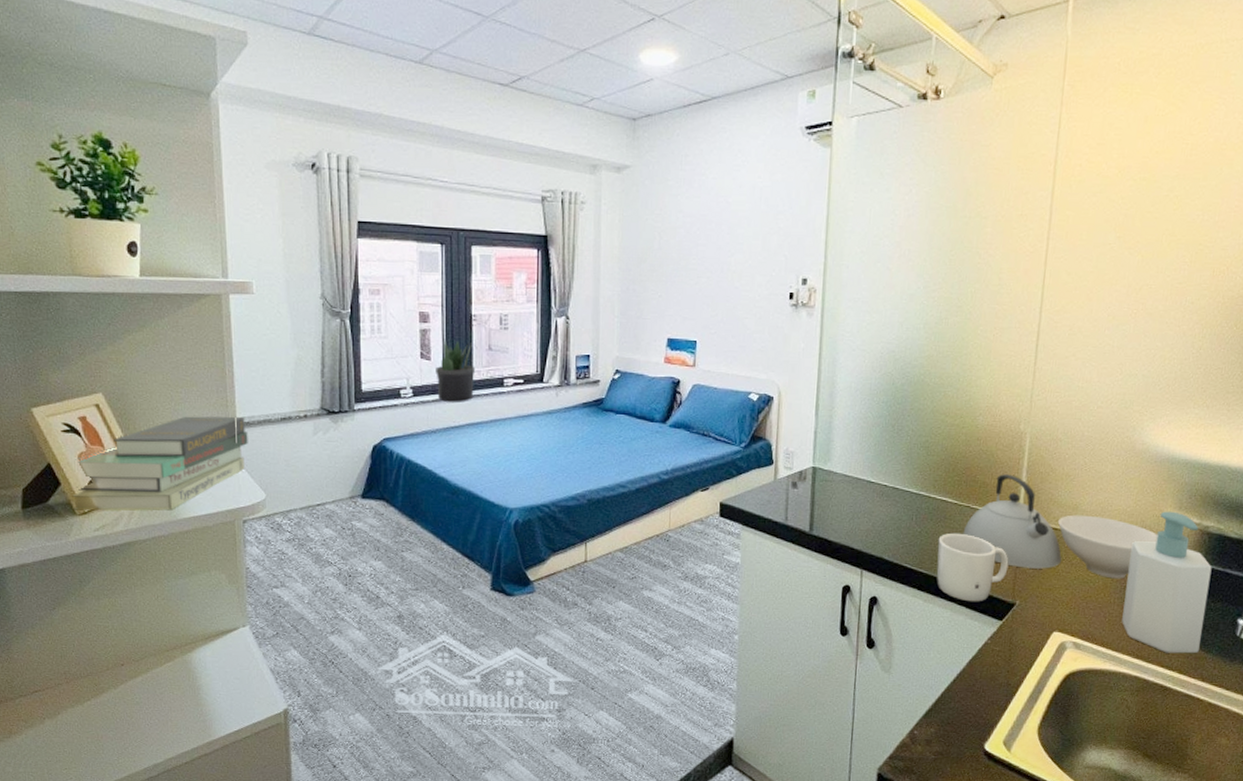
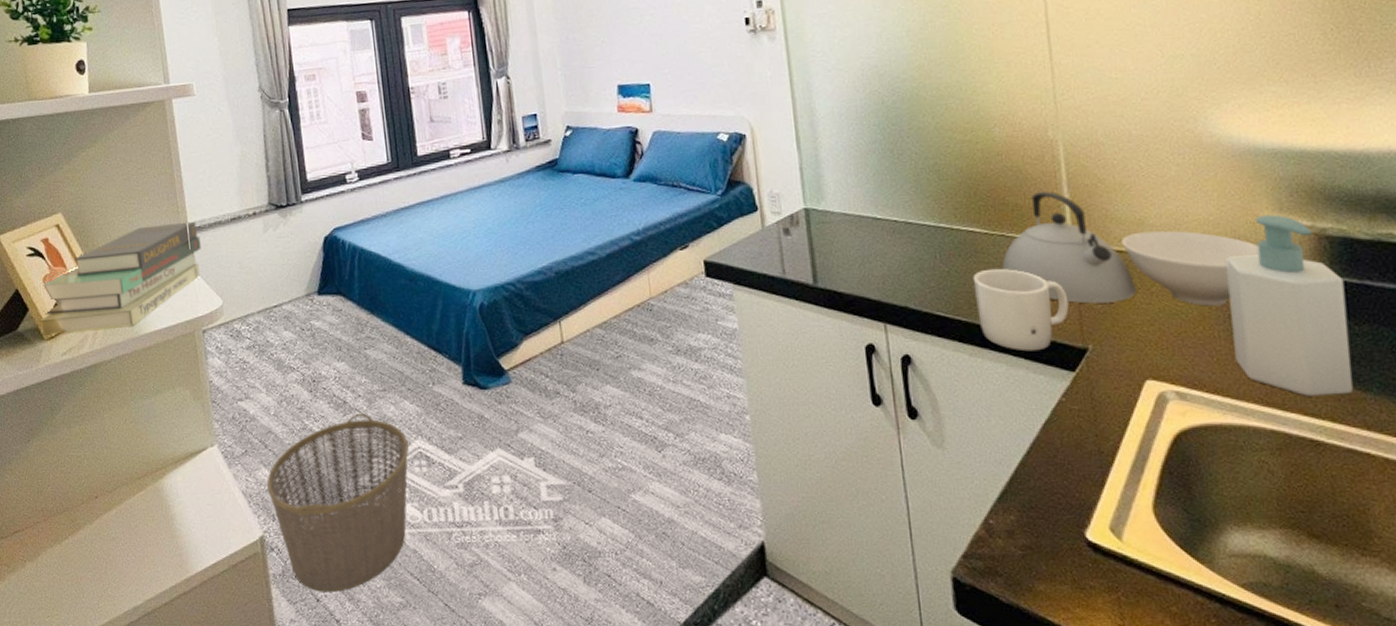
basket: none [294,607,434,760] -> present [266,413,409,592]
planter: present [436,339,476,403] -> none [379,116,421,183]

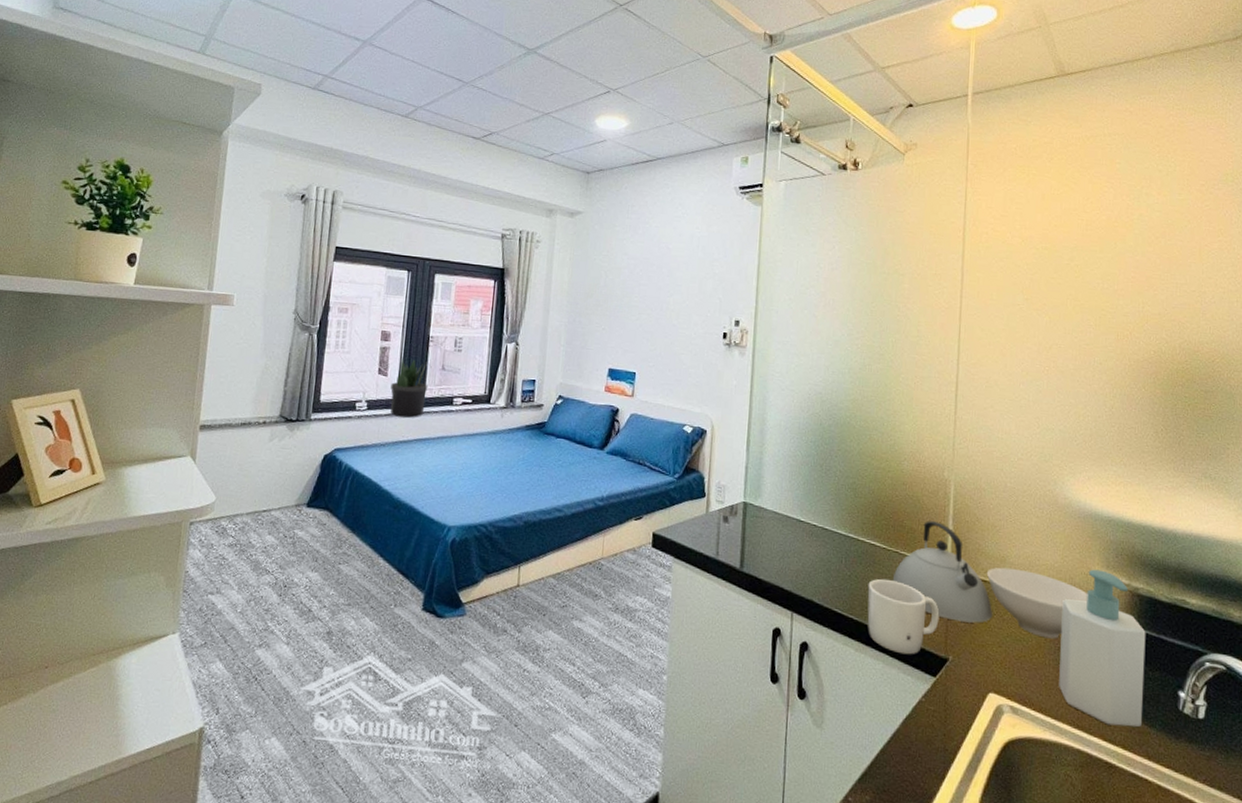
books: present [39,221,201,337] -> none [30,416,208,507]
basket: present [266,413,409,592] -> none [217,622,361,792]
planter: none [379,116,421,183] -> present [390,357,428,419]

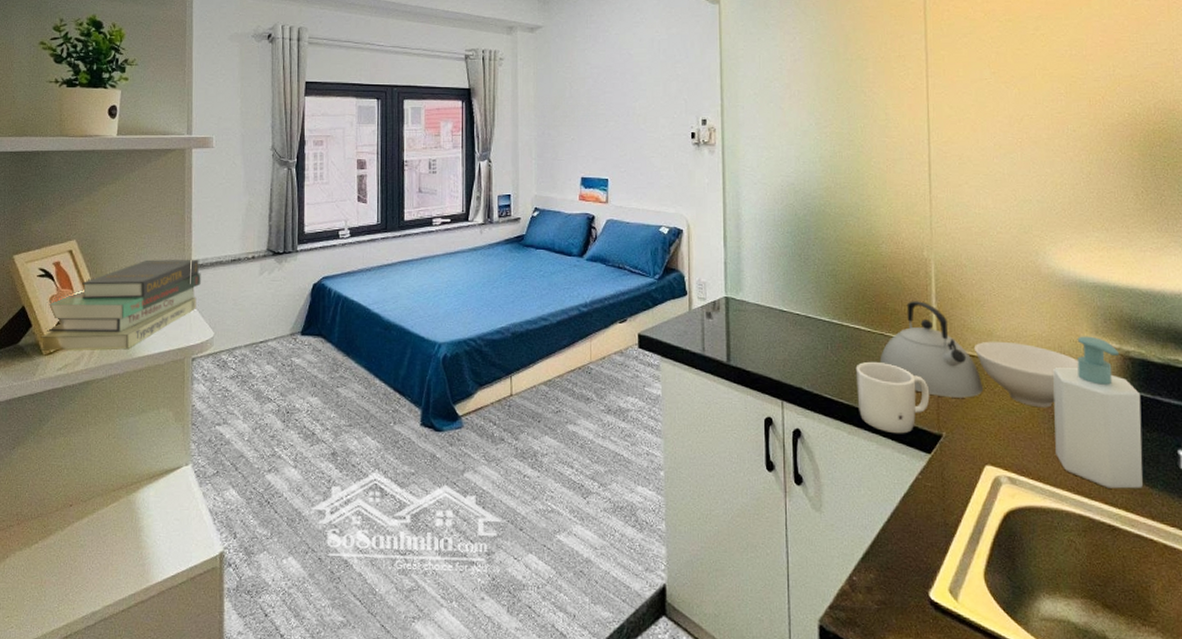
books: none [30,416,208,507] -> present [40,259,201,352]
planter: present [390,357,428,419] -> none [371,183,407,243]

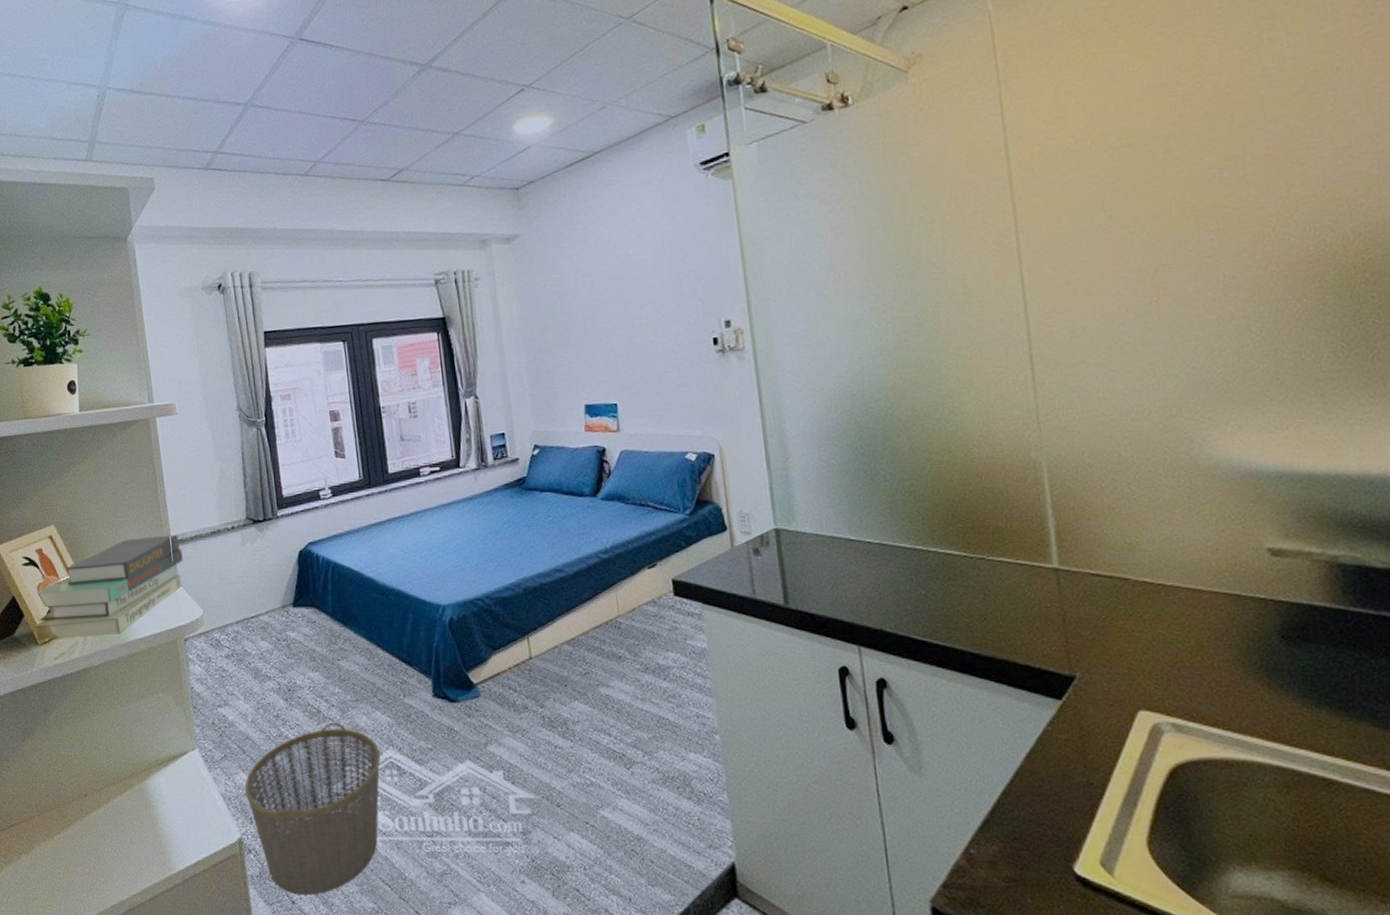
basket: none [232,444,366,608] -> present [244,722,381,895]
mug: present [855,361,930,434] -> none [951,592,1055,678]
kettle: present [879,301,983,398] -> none [982,514,1127,630]
bowl: present [973,341,1079,408] -> none [1110,555,1264,636]
soap bottle: present [1053,336,1143,489] -> none [1226,540,1370,732]

